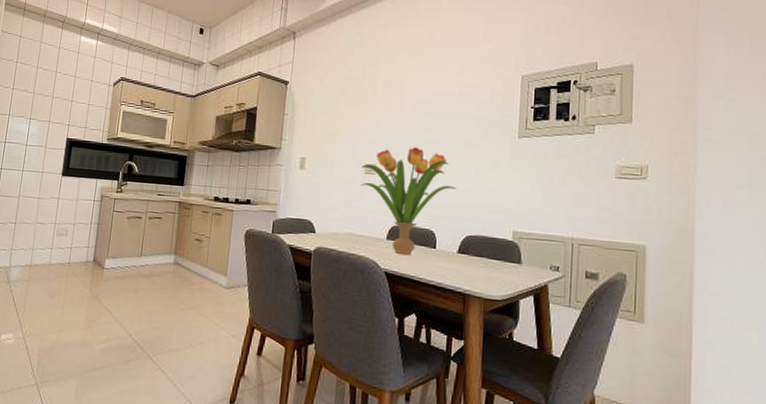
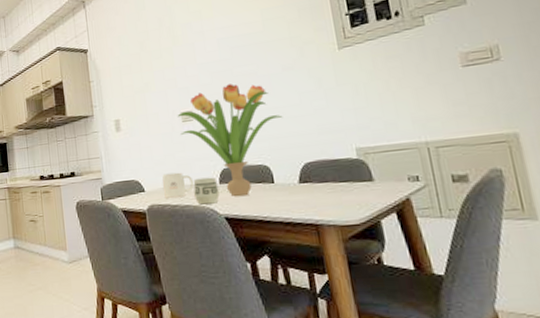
mug: none [332,219,363,246] -> present [161,172,194,199]
cup: none [360,230,385,257] -> present [193,177,220,205]

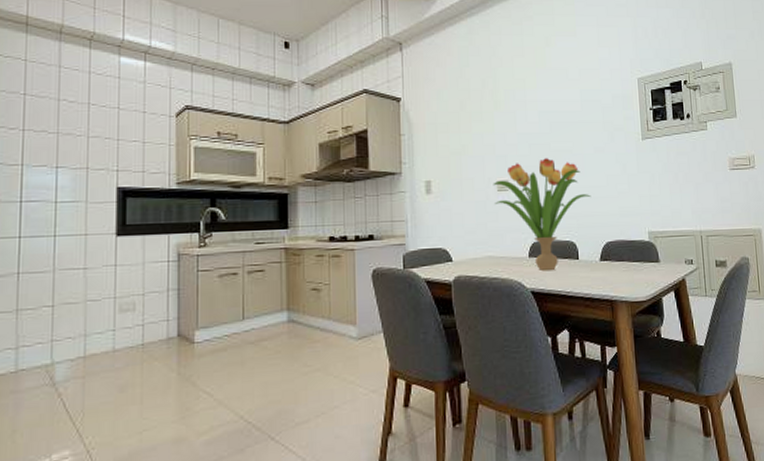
mug: present [161,172,194,199] -> none [471,243,503,271]
cup: present [193,177,220,205] -> none [502,250,528,278]

